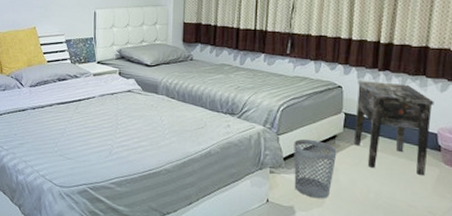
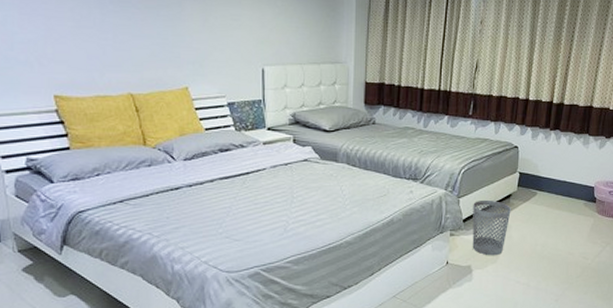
side table: present [353,79,434,175] -> none [526,139,594,225]

